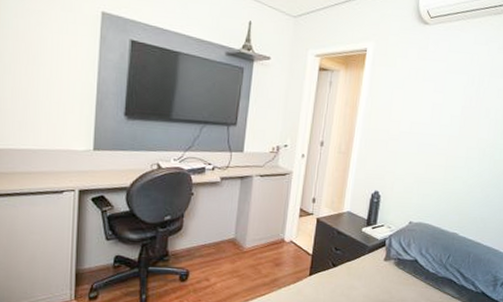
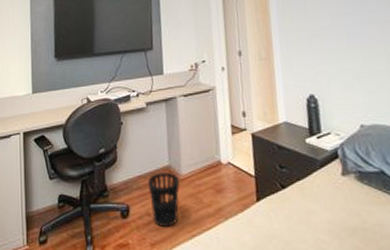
wastebasket: none [210,243,242,291] -> present [147,172,180,227]

